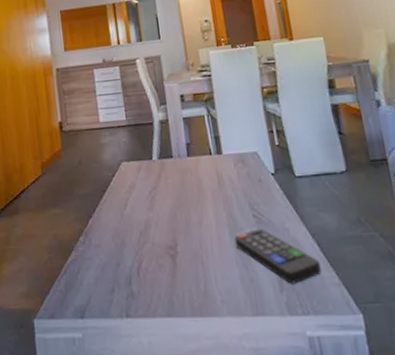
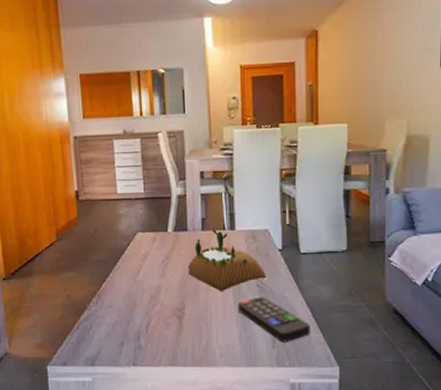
succulent planter: none [176,154,262,224] -> present [187,228,266,291]

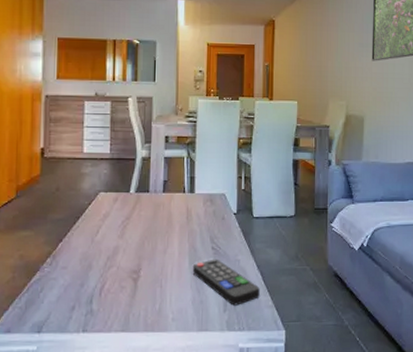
succulent planter: present [187,228,266,291] -> none [146,191,221,253]

